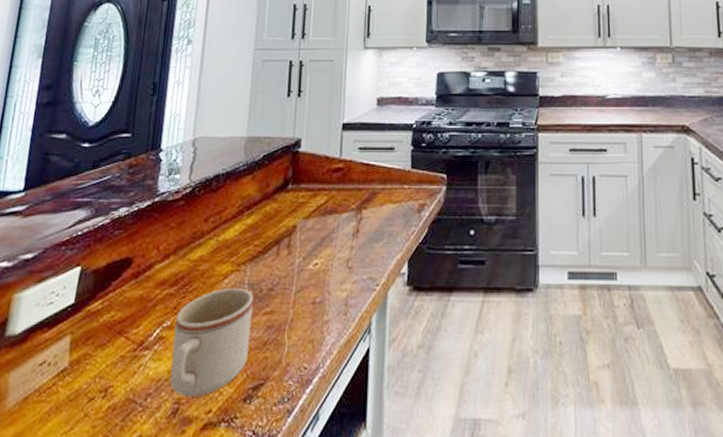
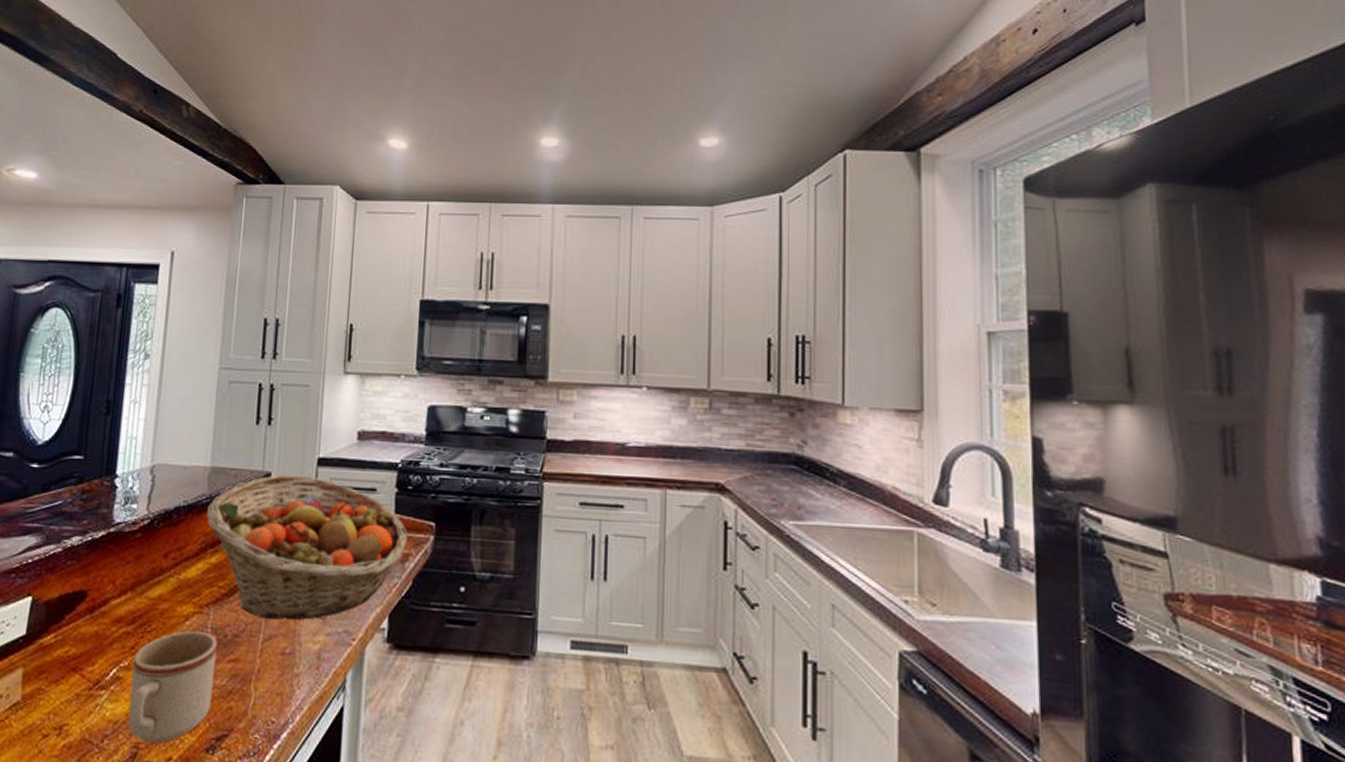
fruit basket: none [243,140,424,271] -> present [207,474,409,621]

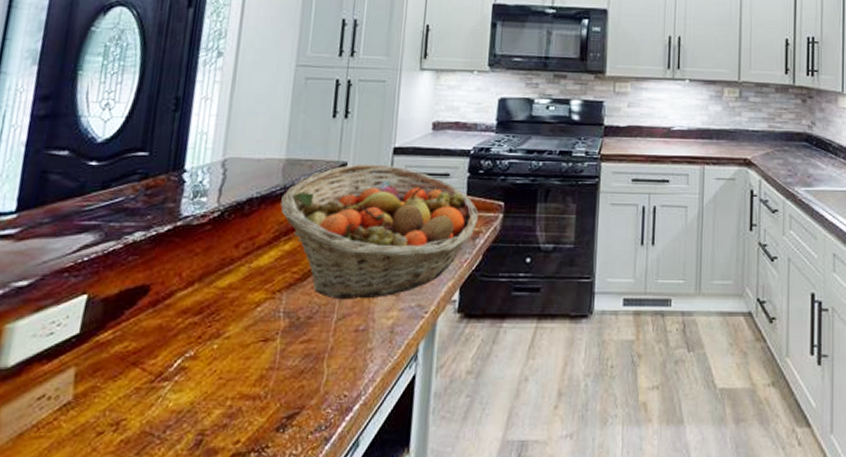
mug: present [128,631,217,743] -> none [193,317,290,428]

